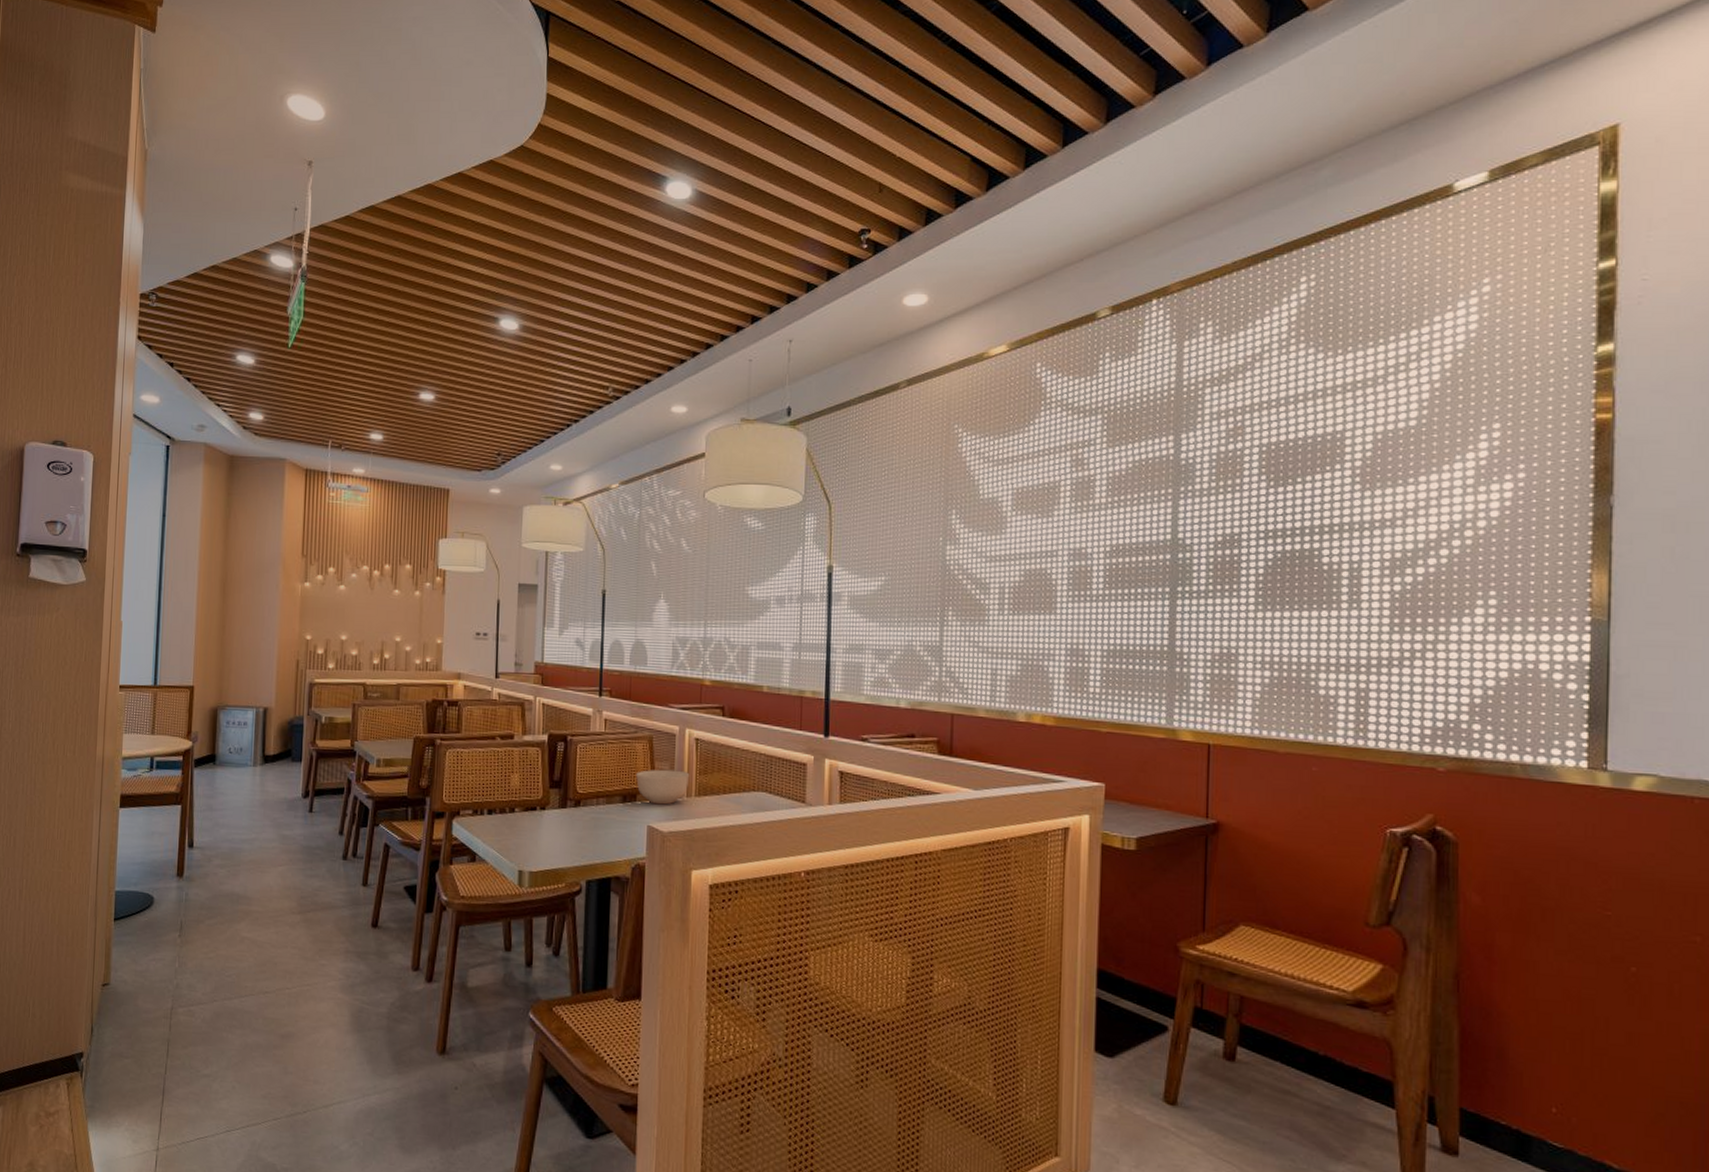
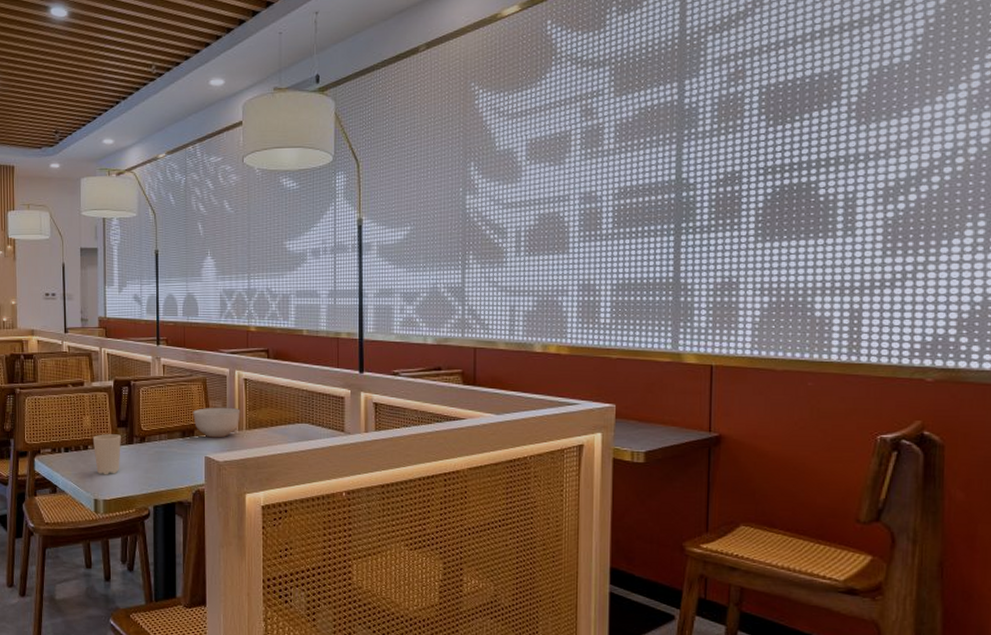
cup: none [520,795,553,843] -> present [92,434,121,475]

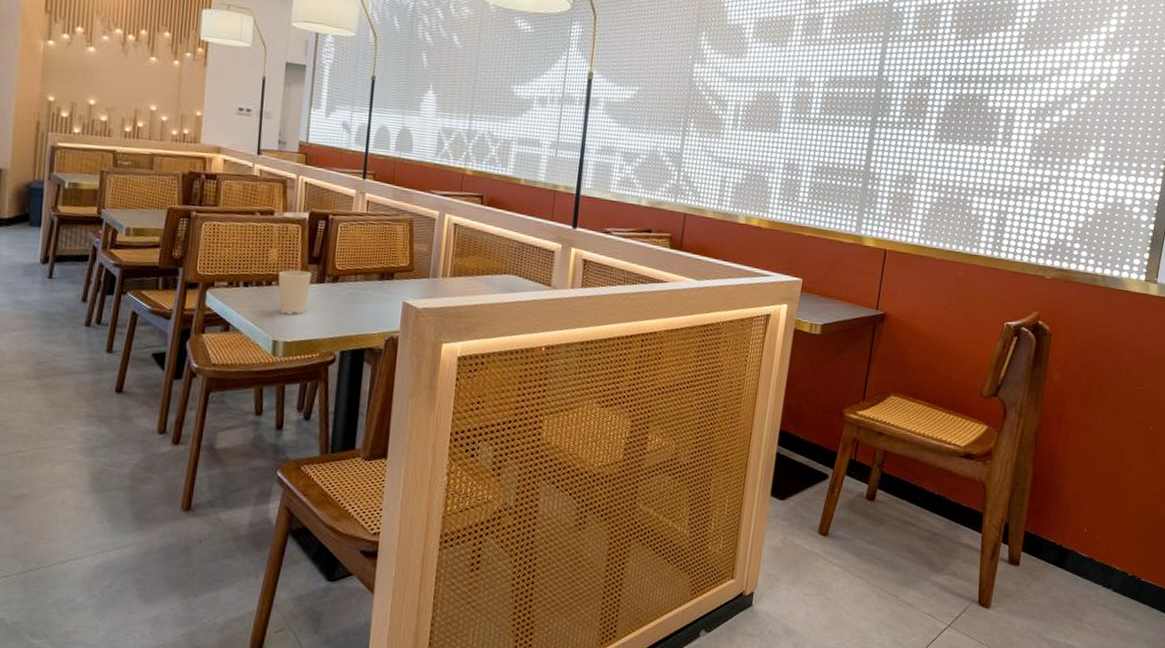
bowl: present [193,407,241,438] -> none [394,250,447,284]

